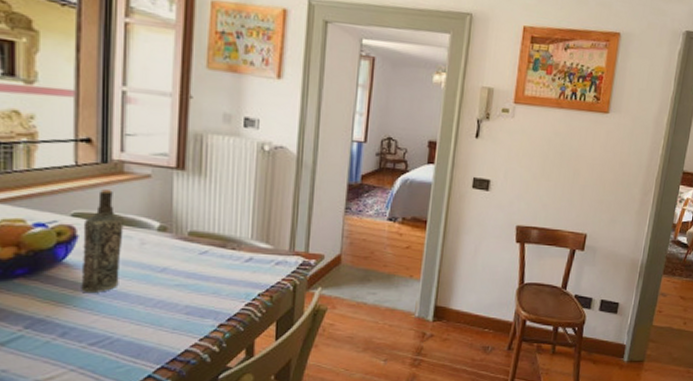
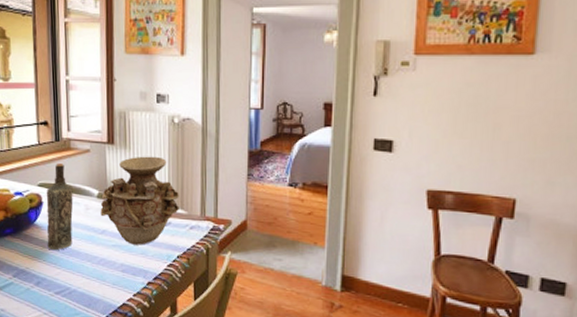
vase: none [161,185,265,284] -> present [100,156,179,245]

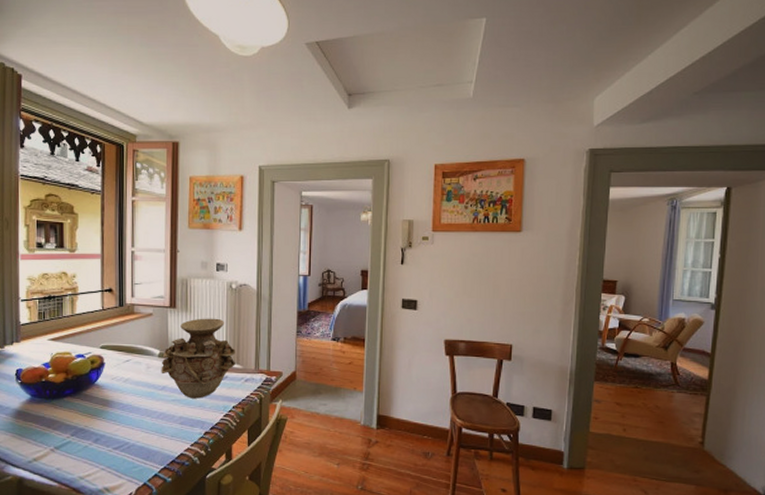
bottle: present [46,163,73,251] -> none [107,327,135,408]

